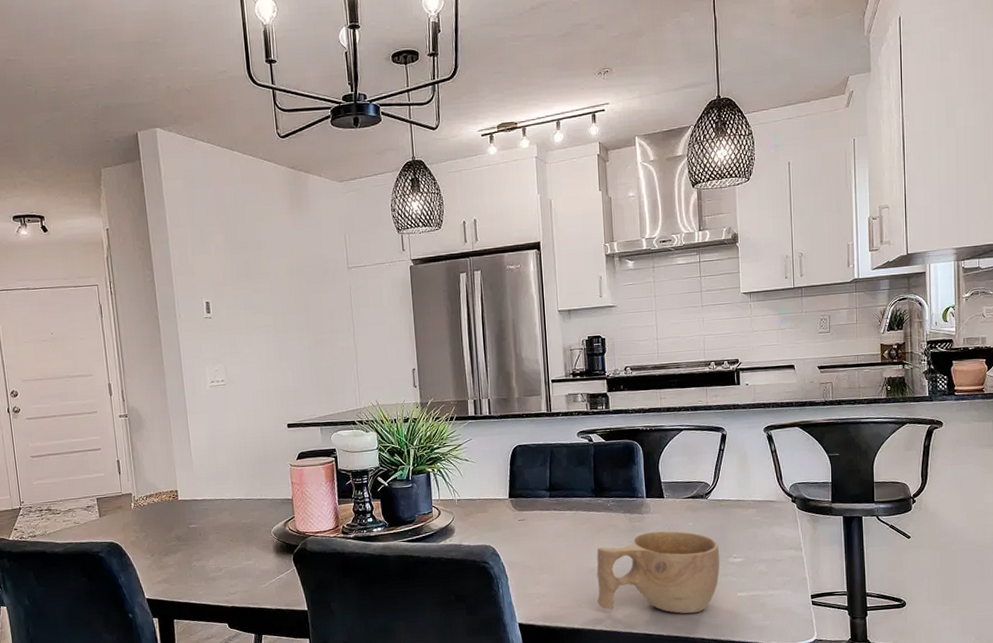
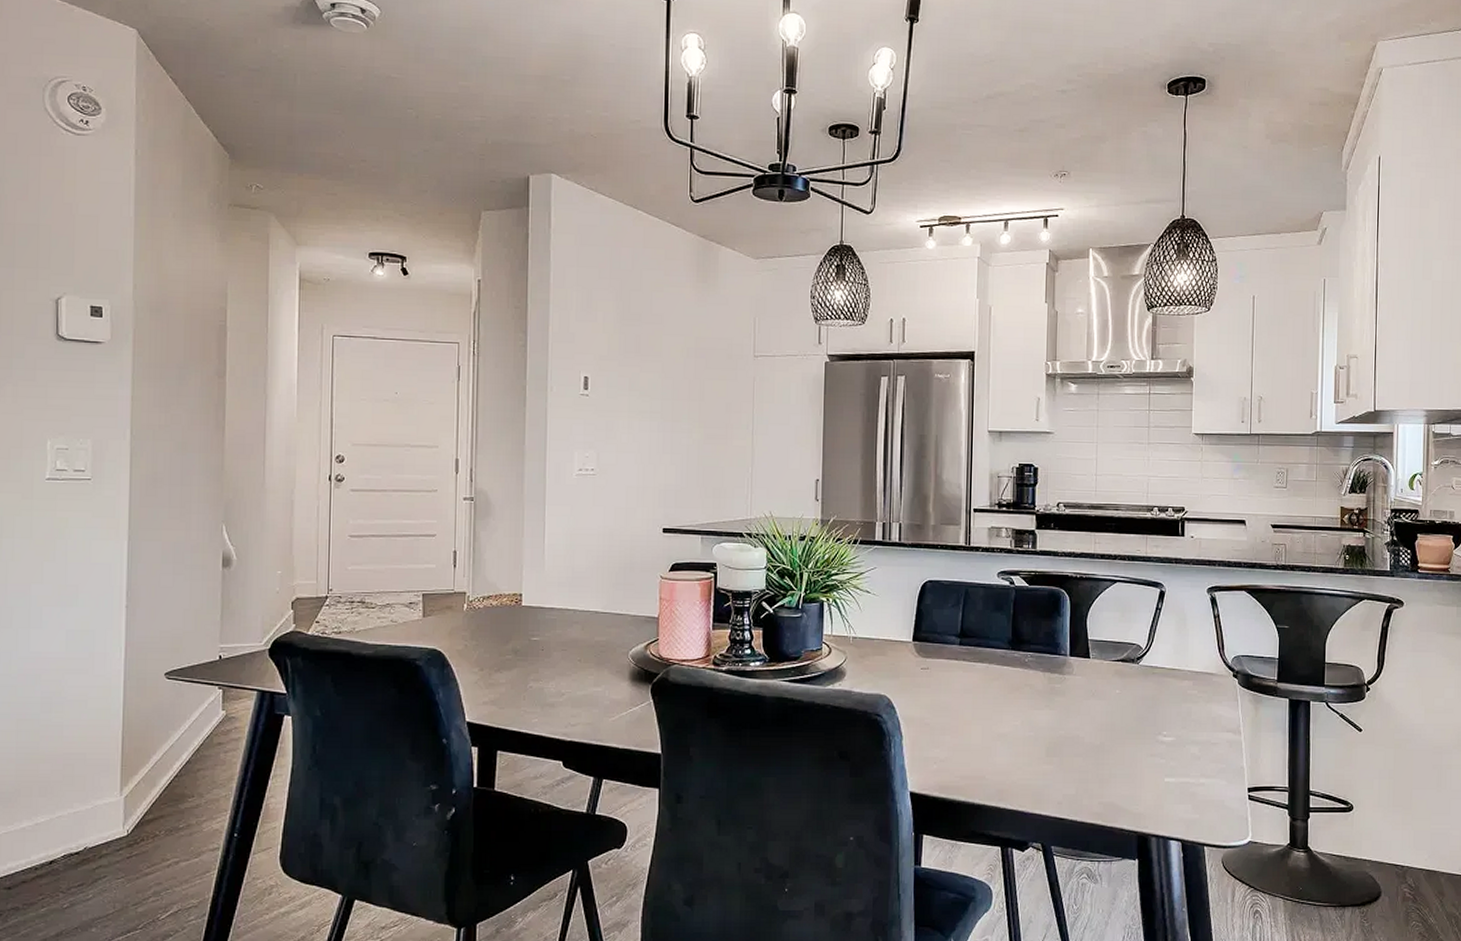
cup: present [597,531,720,614] -> none [1004,696,1149,798]

